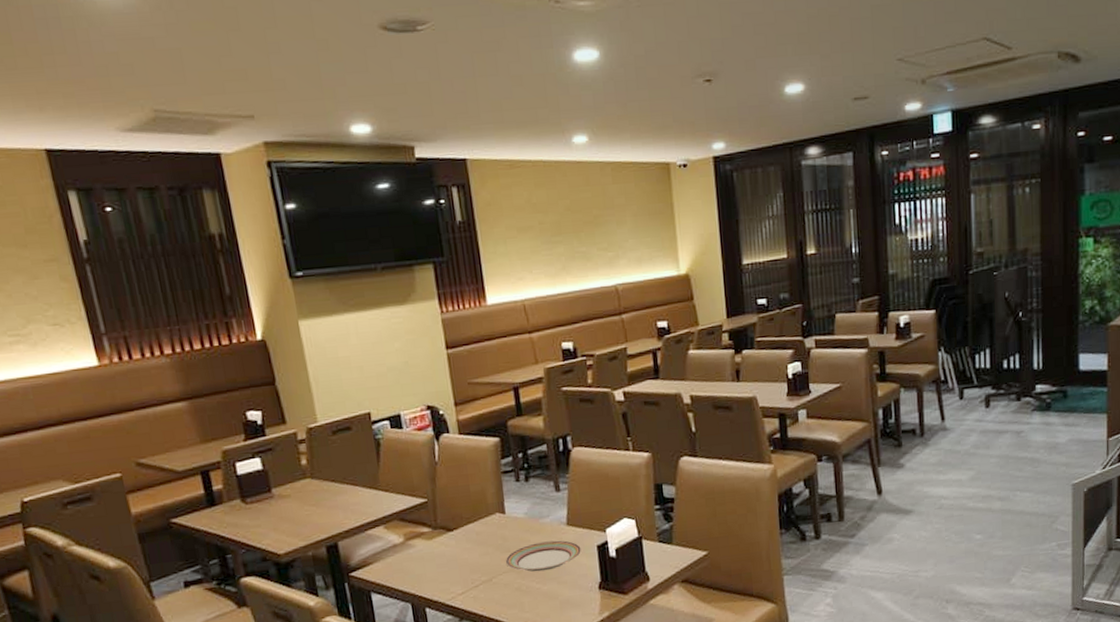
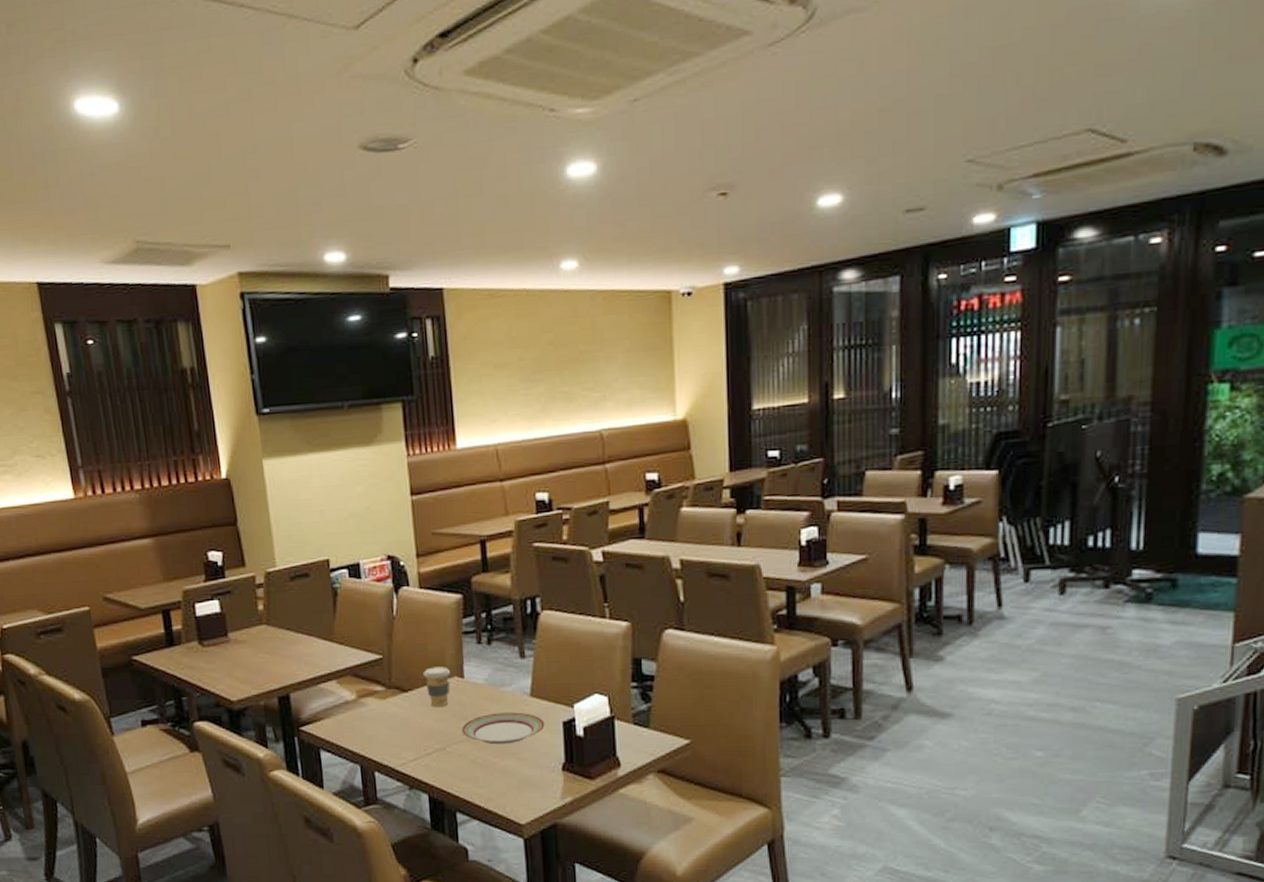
coffee cup: none [466,505,493,543] -> present [422,666,451,708]

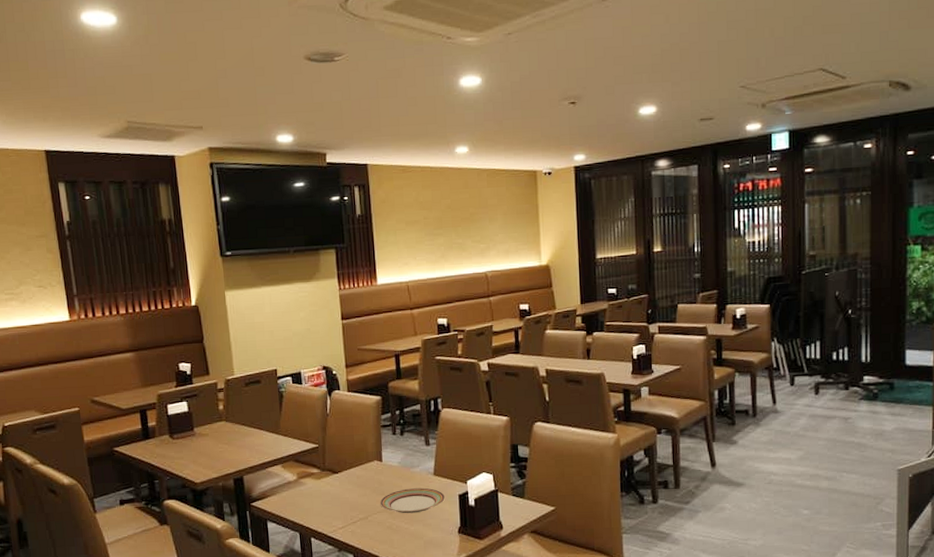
coffee cup: present [422,666,451,708] -> none [350,453,372,485]

